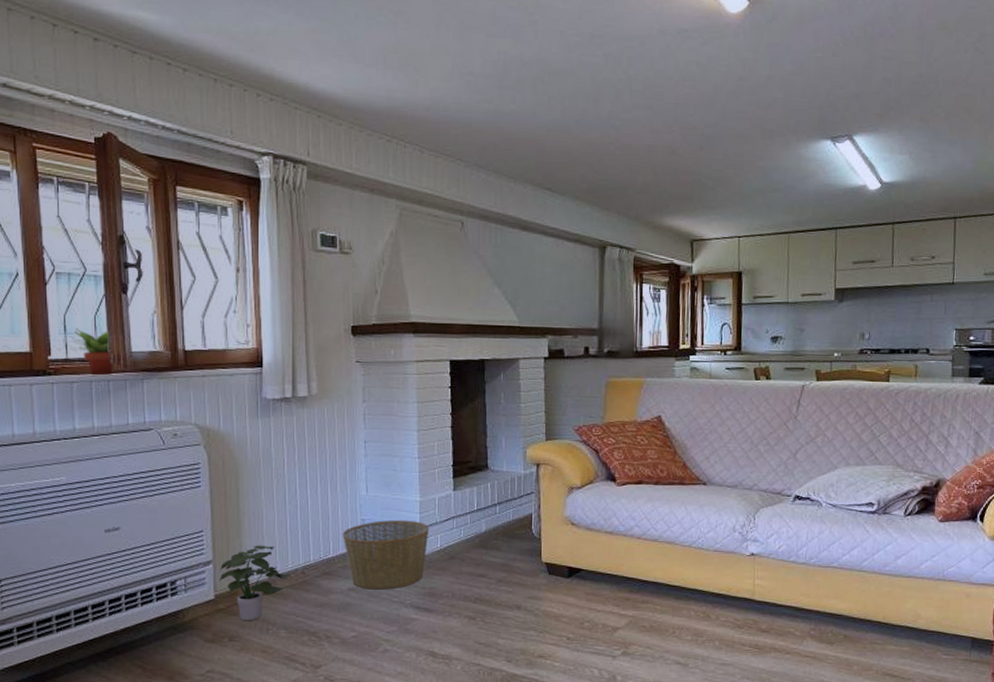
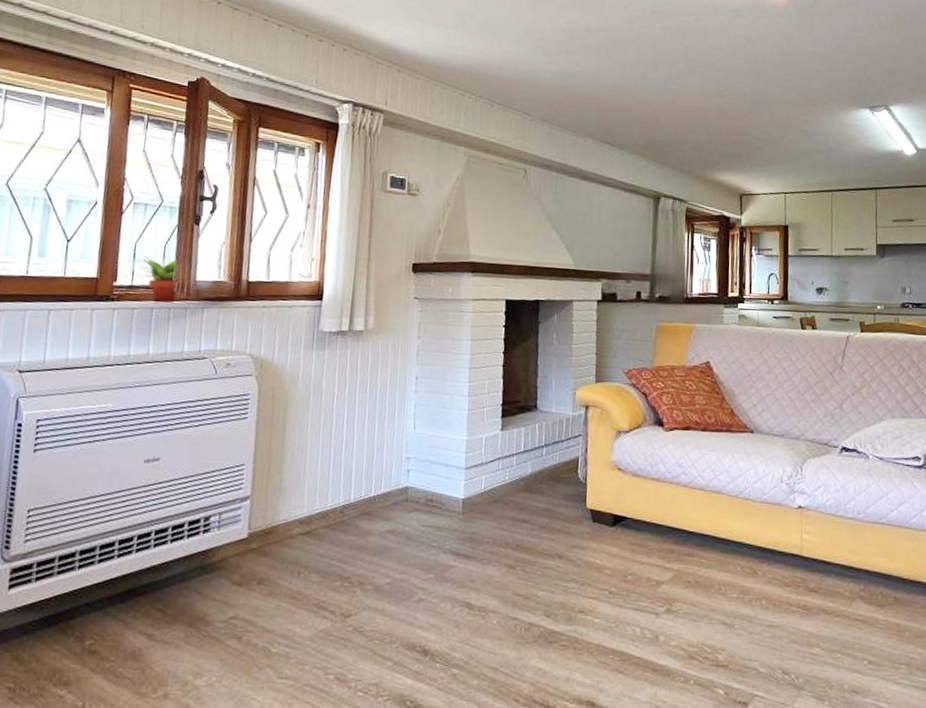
potted plant: present [219,545,291,622] -> none [254,481,329,563]
basket: present [342,520,430,590] -> none [385,459,475,533]

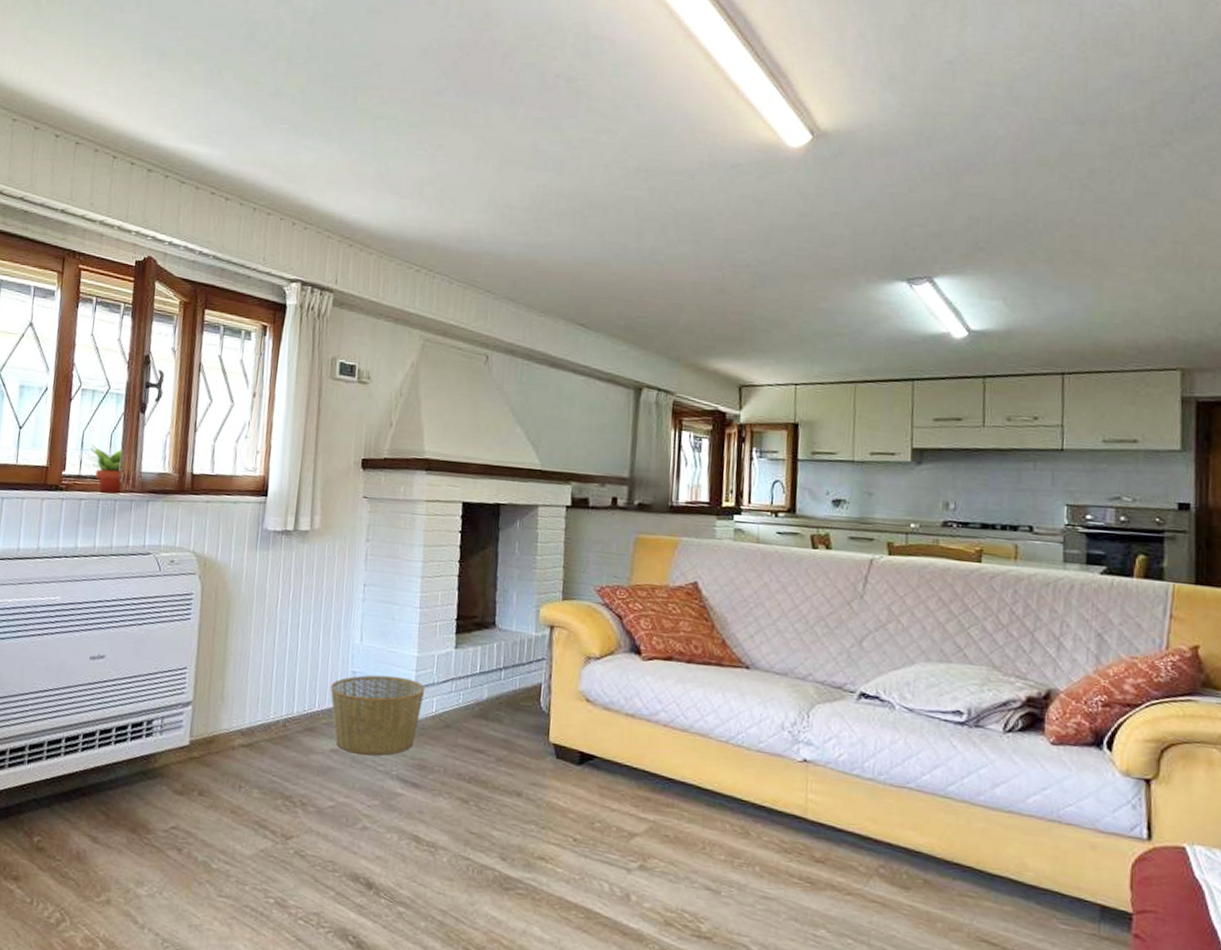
basket: none [385,459,475,533] -> present [330,675,425,756]

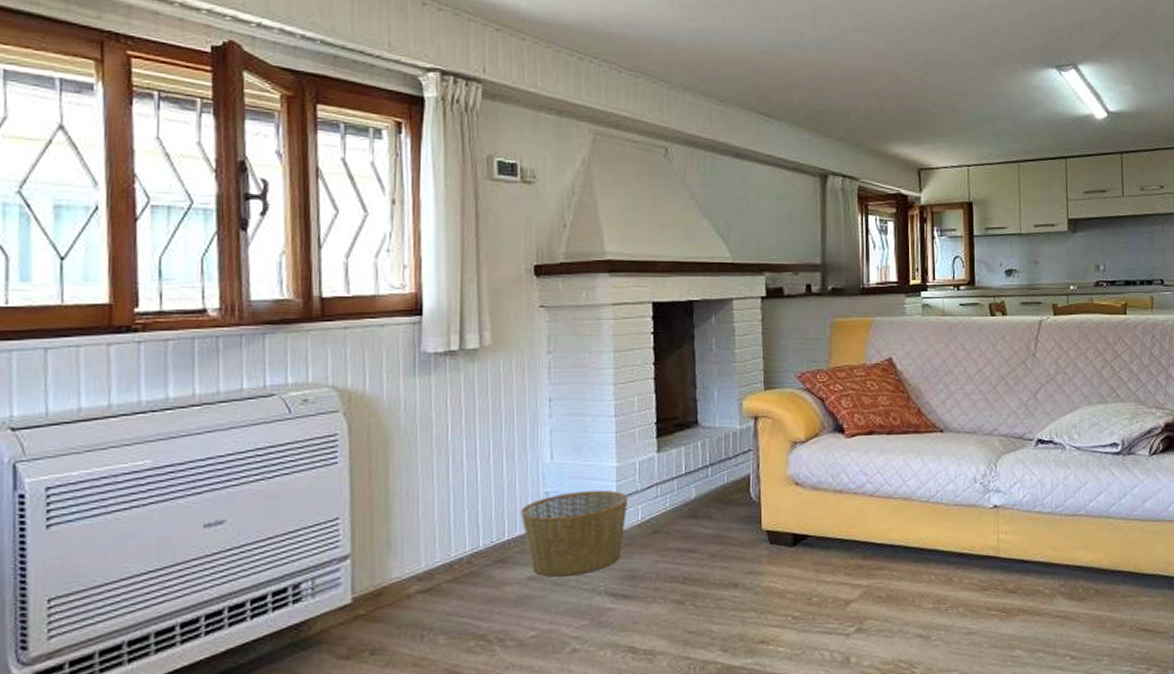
succulent plant: present [84,445,124,495] -> none [166,273,226,331]

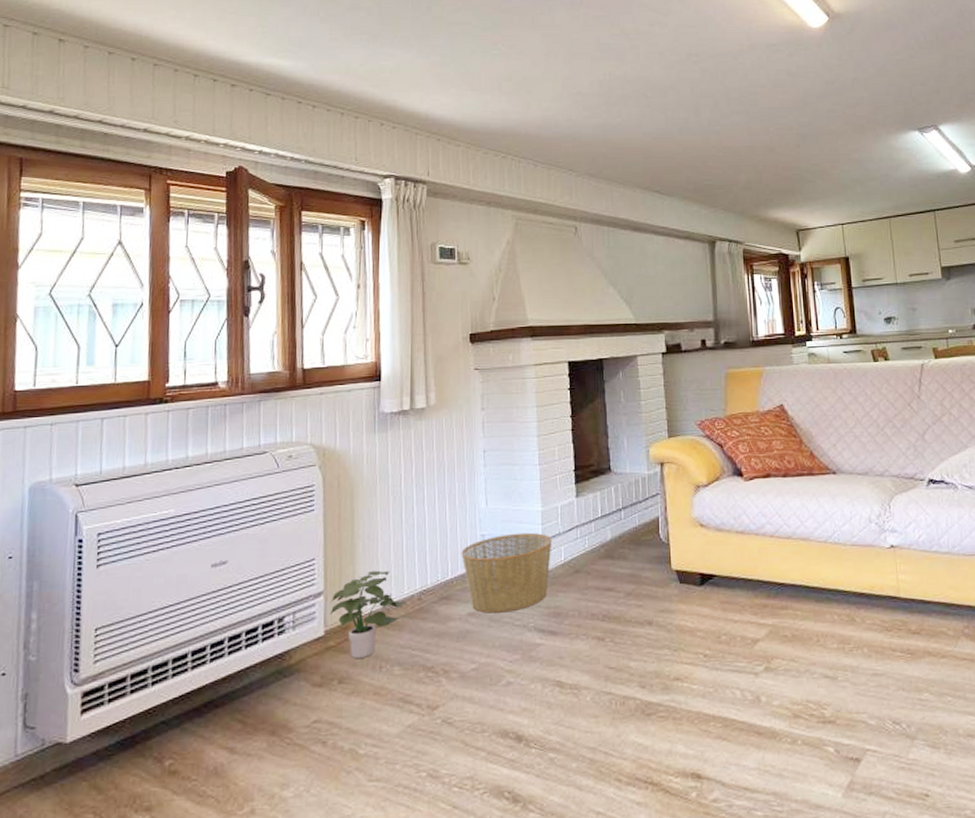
potted plant: none [358,531,454,629] -> present [329,570,407,659]

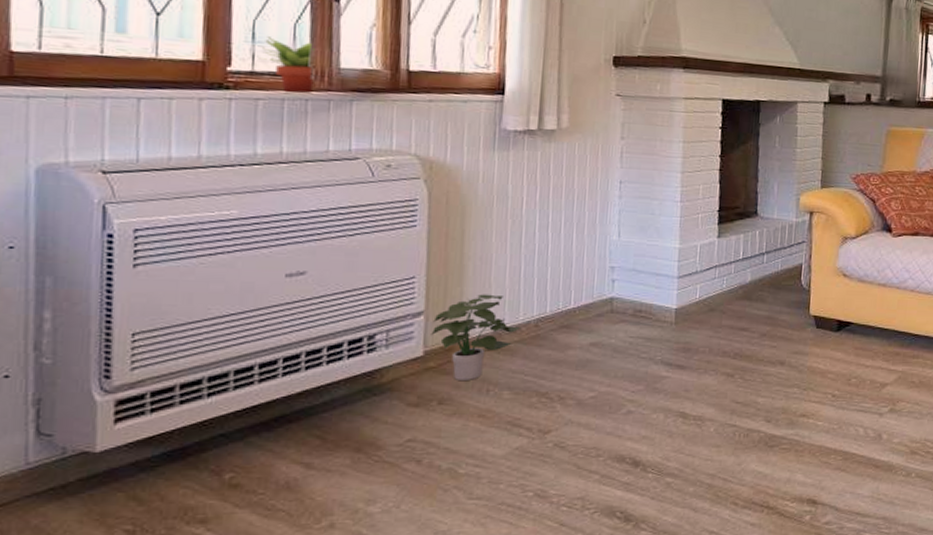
succulent plant: none [189,354,232,400] -> present [258,36,316,94]
basket: present [461,532,552,613] -> none [586,268,688,345]

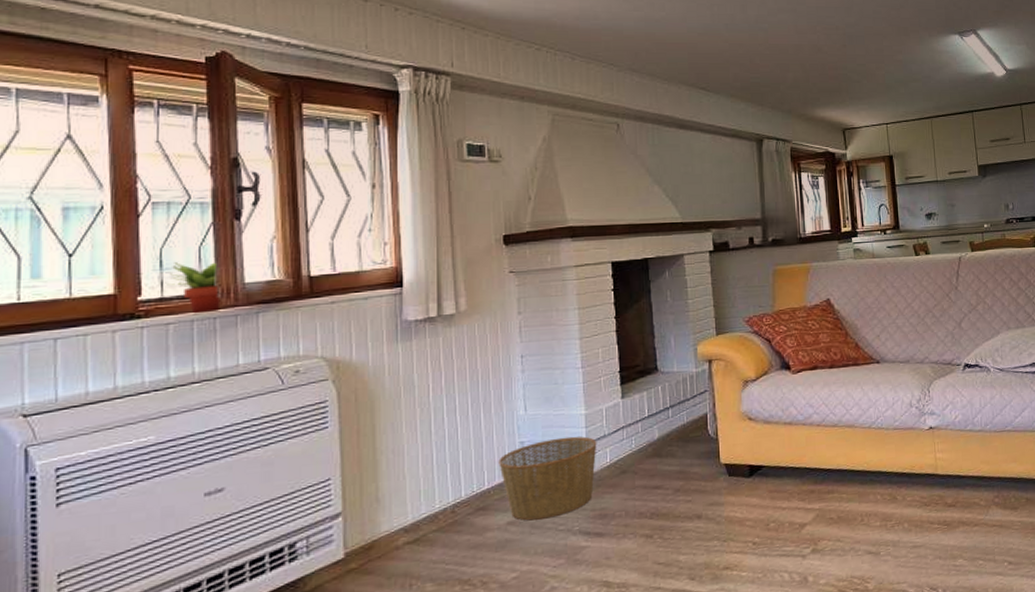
potted plant: present [430,294,522,382] -> none [350,486,439,580]
basket: none [586,268,688,345] -> present [498,436,597,521]

